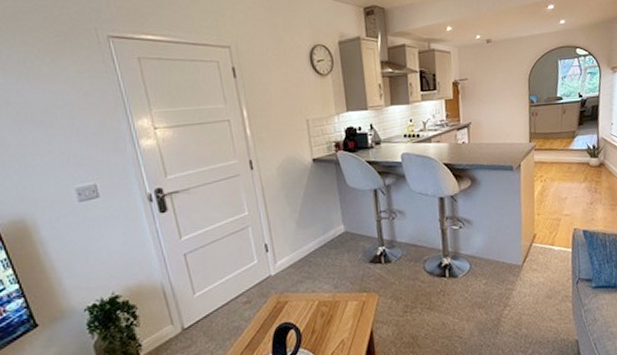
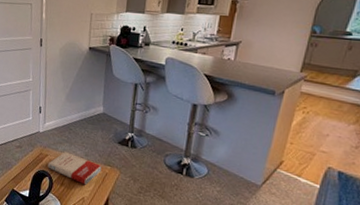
book: none [290,290,357,324] -> present [47,152,102,185]

